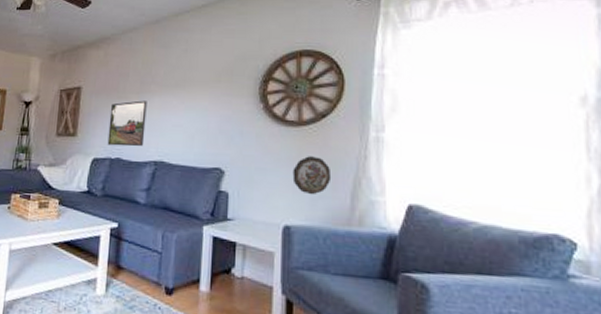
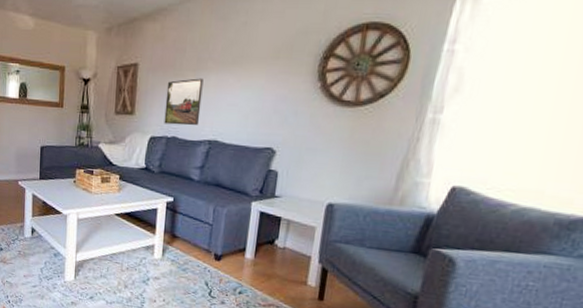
decorative plate: present [292,156,332,195] -> none [341,137,381,176]

